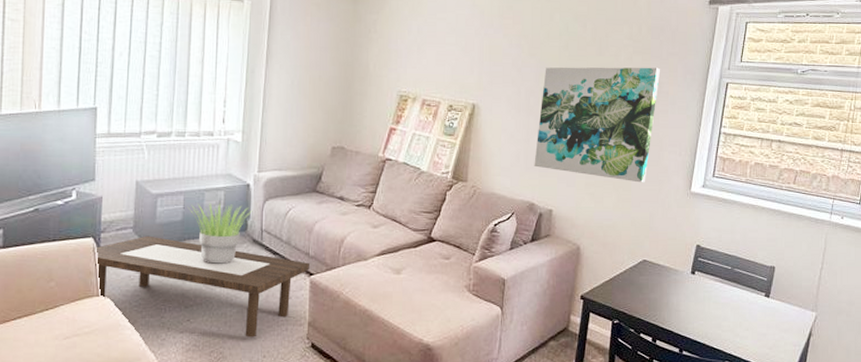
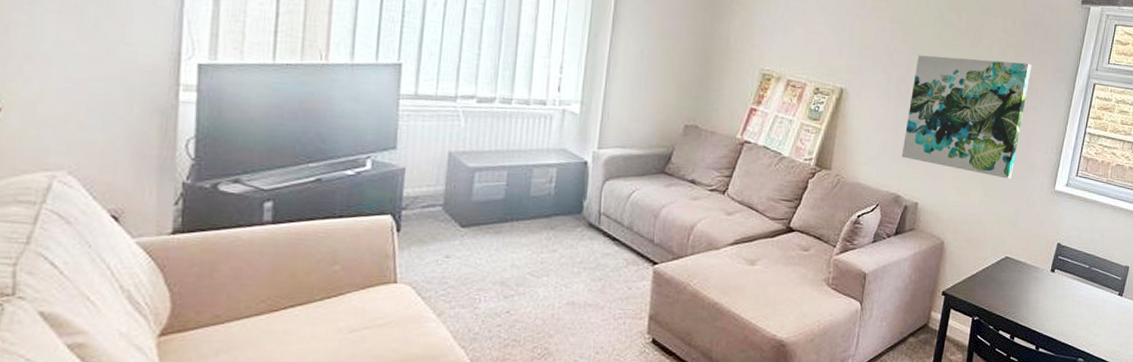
coffee table: present [95,235,309,337] -> none [393,215,654,332]
potted plant: present [190,203,252,264] -> none [514,180,589,249]

